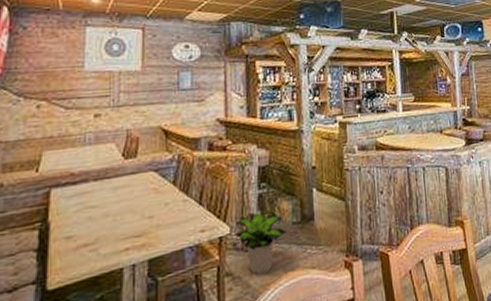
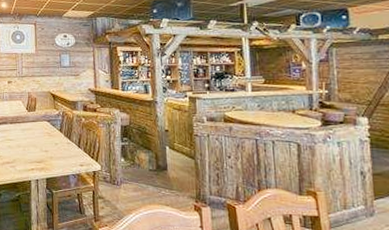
potted plant: present [236,212,287,275] -> none [105,158,145,202]

